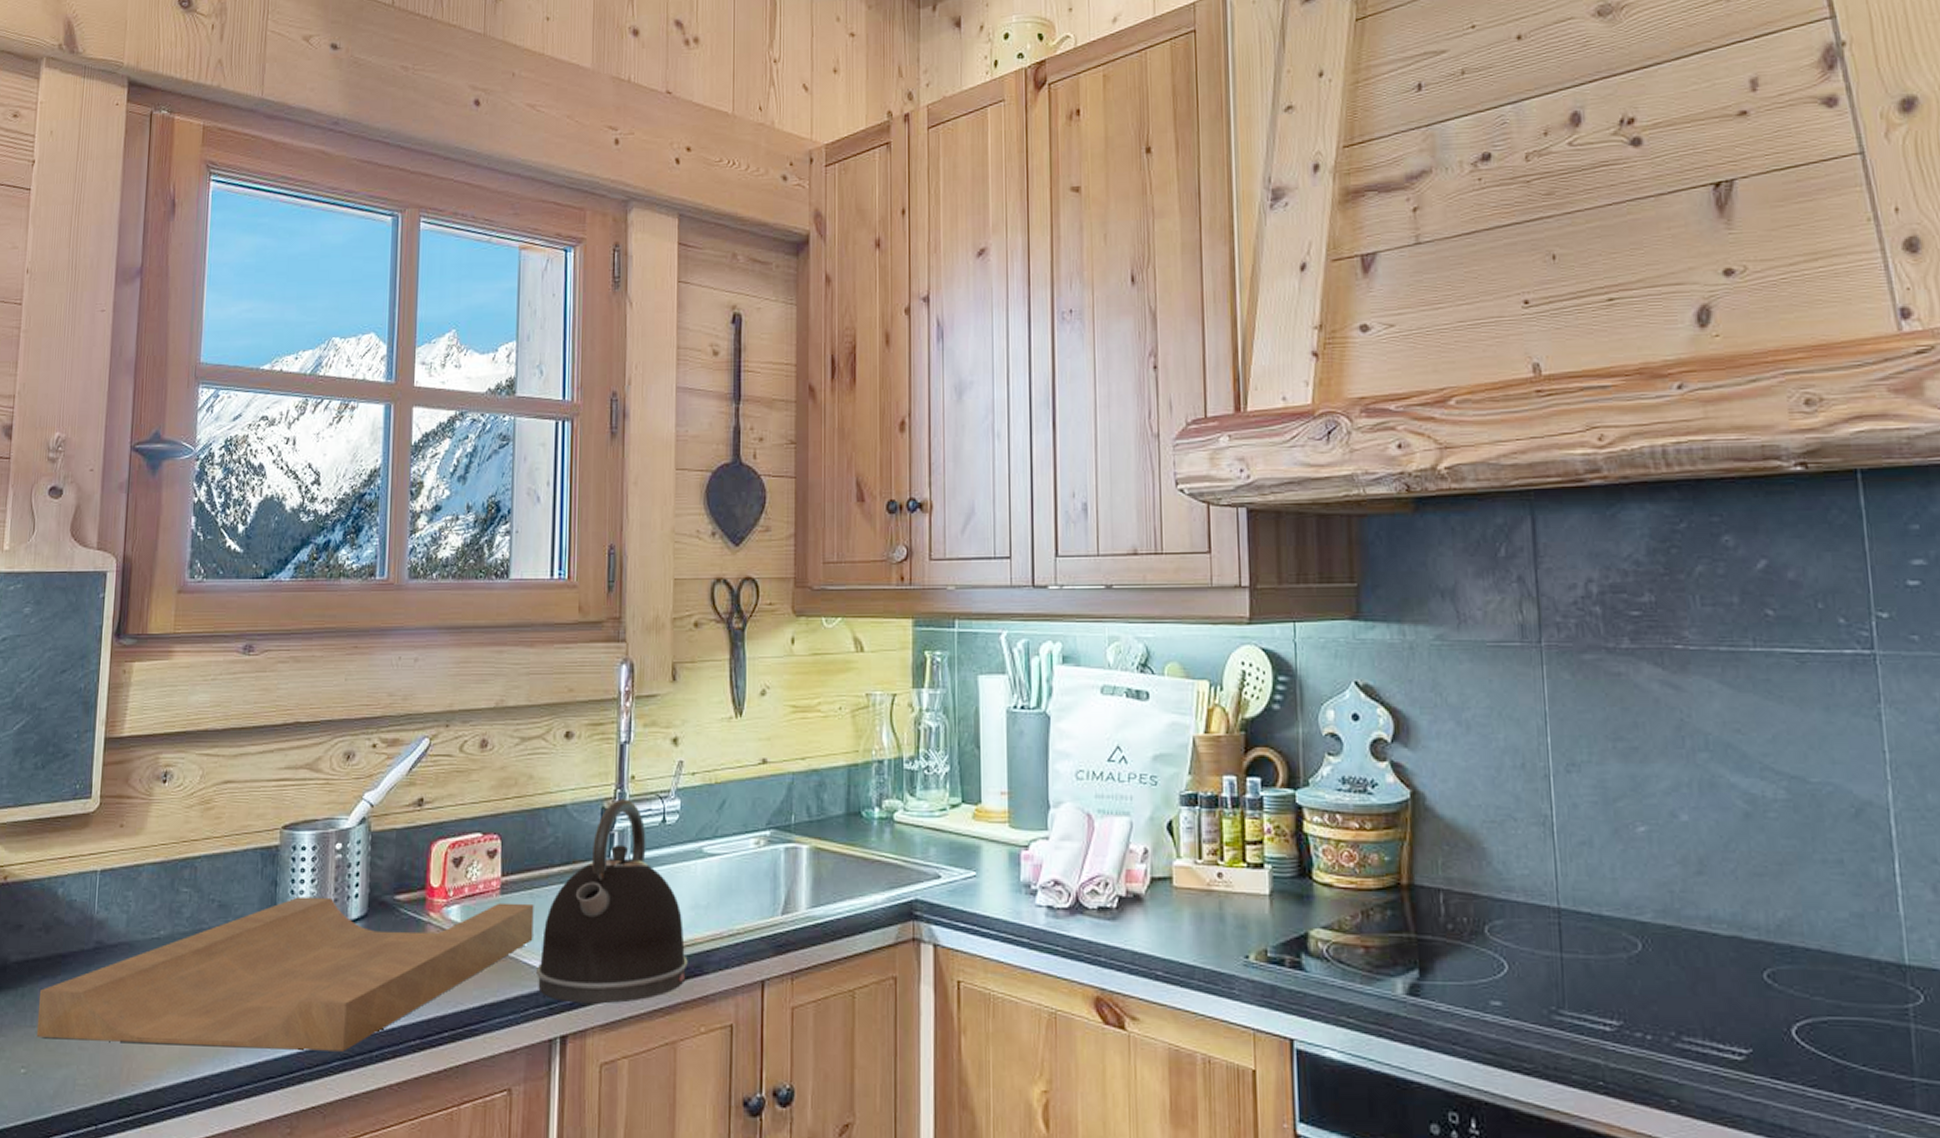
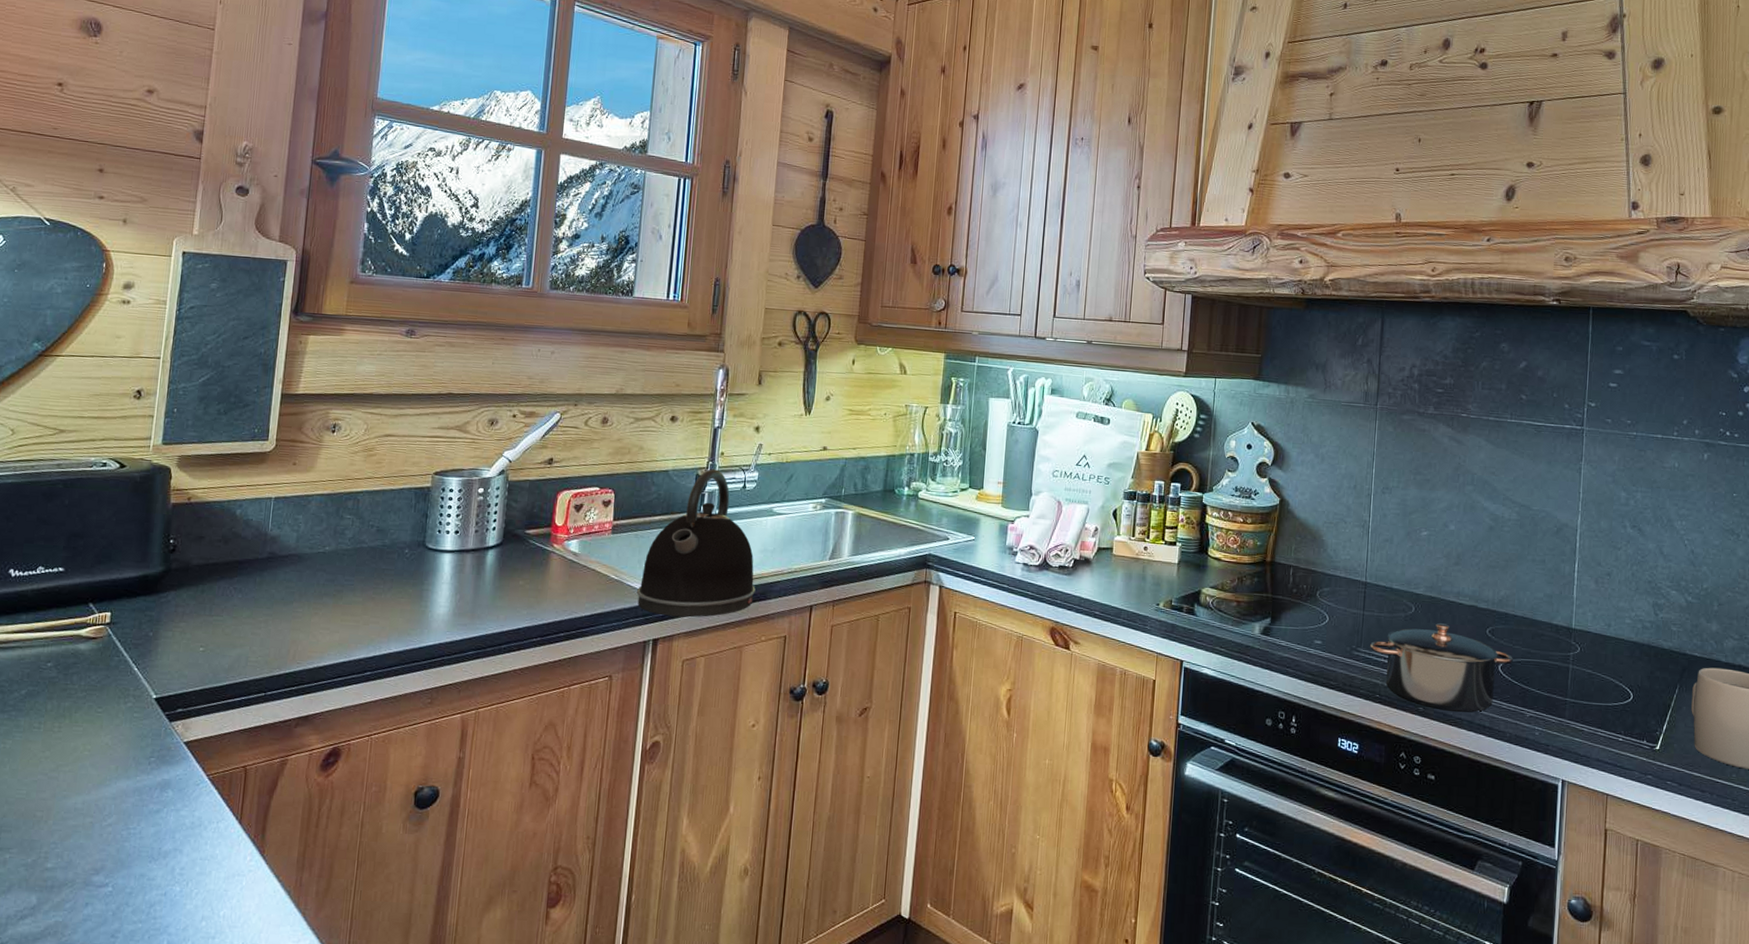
cutting board: present [36,897,534,1052] -> none [214,527,638,644]
cooking pot: none [1577,965,1814,1107] -> present [1369,622,1513,713]

